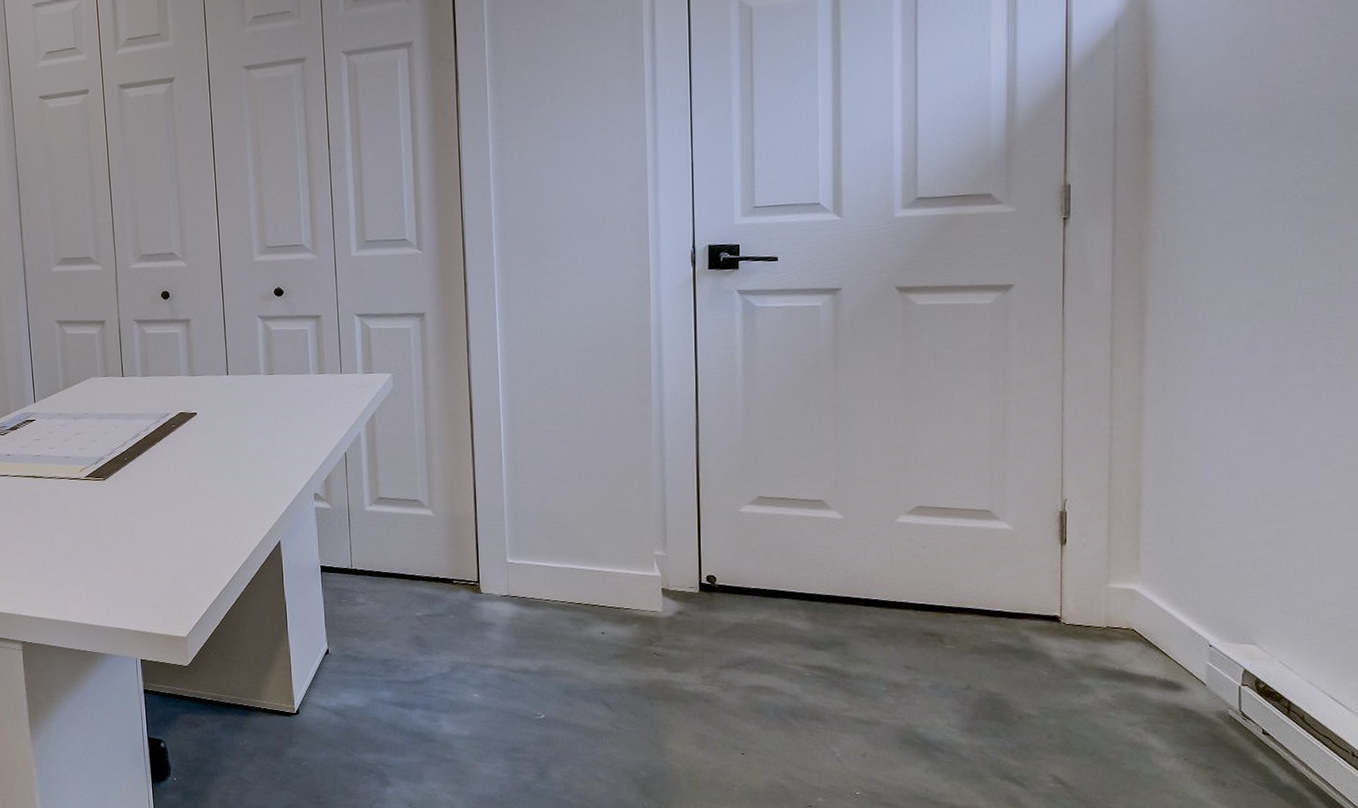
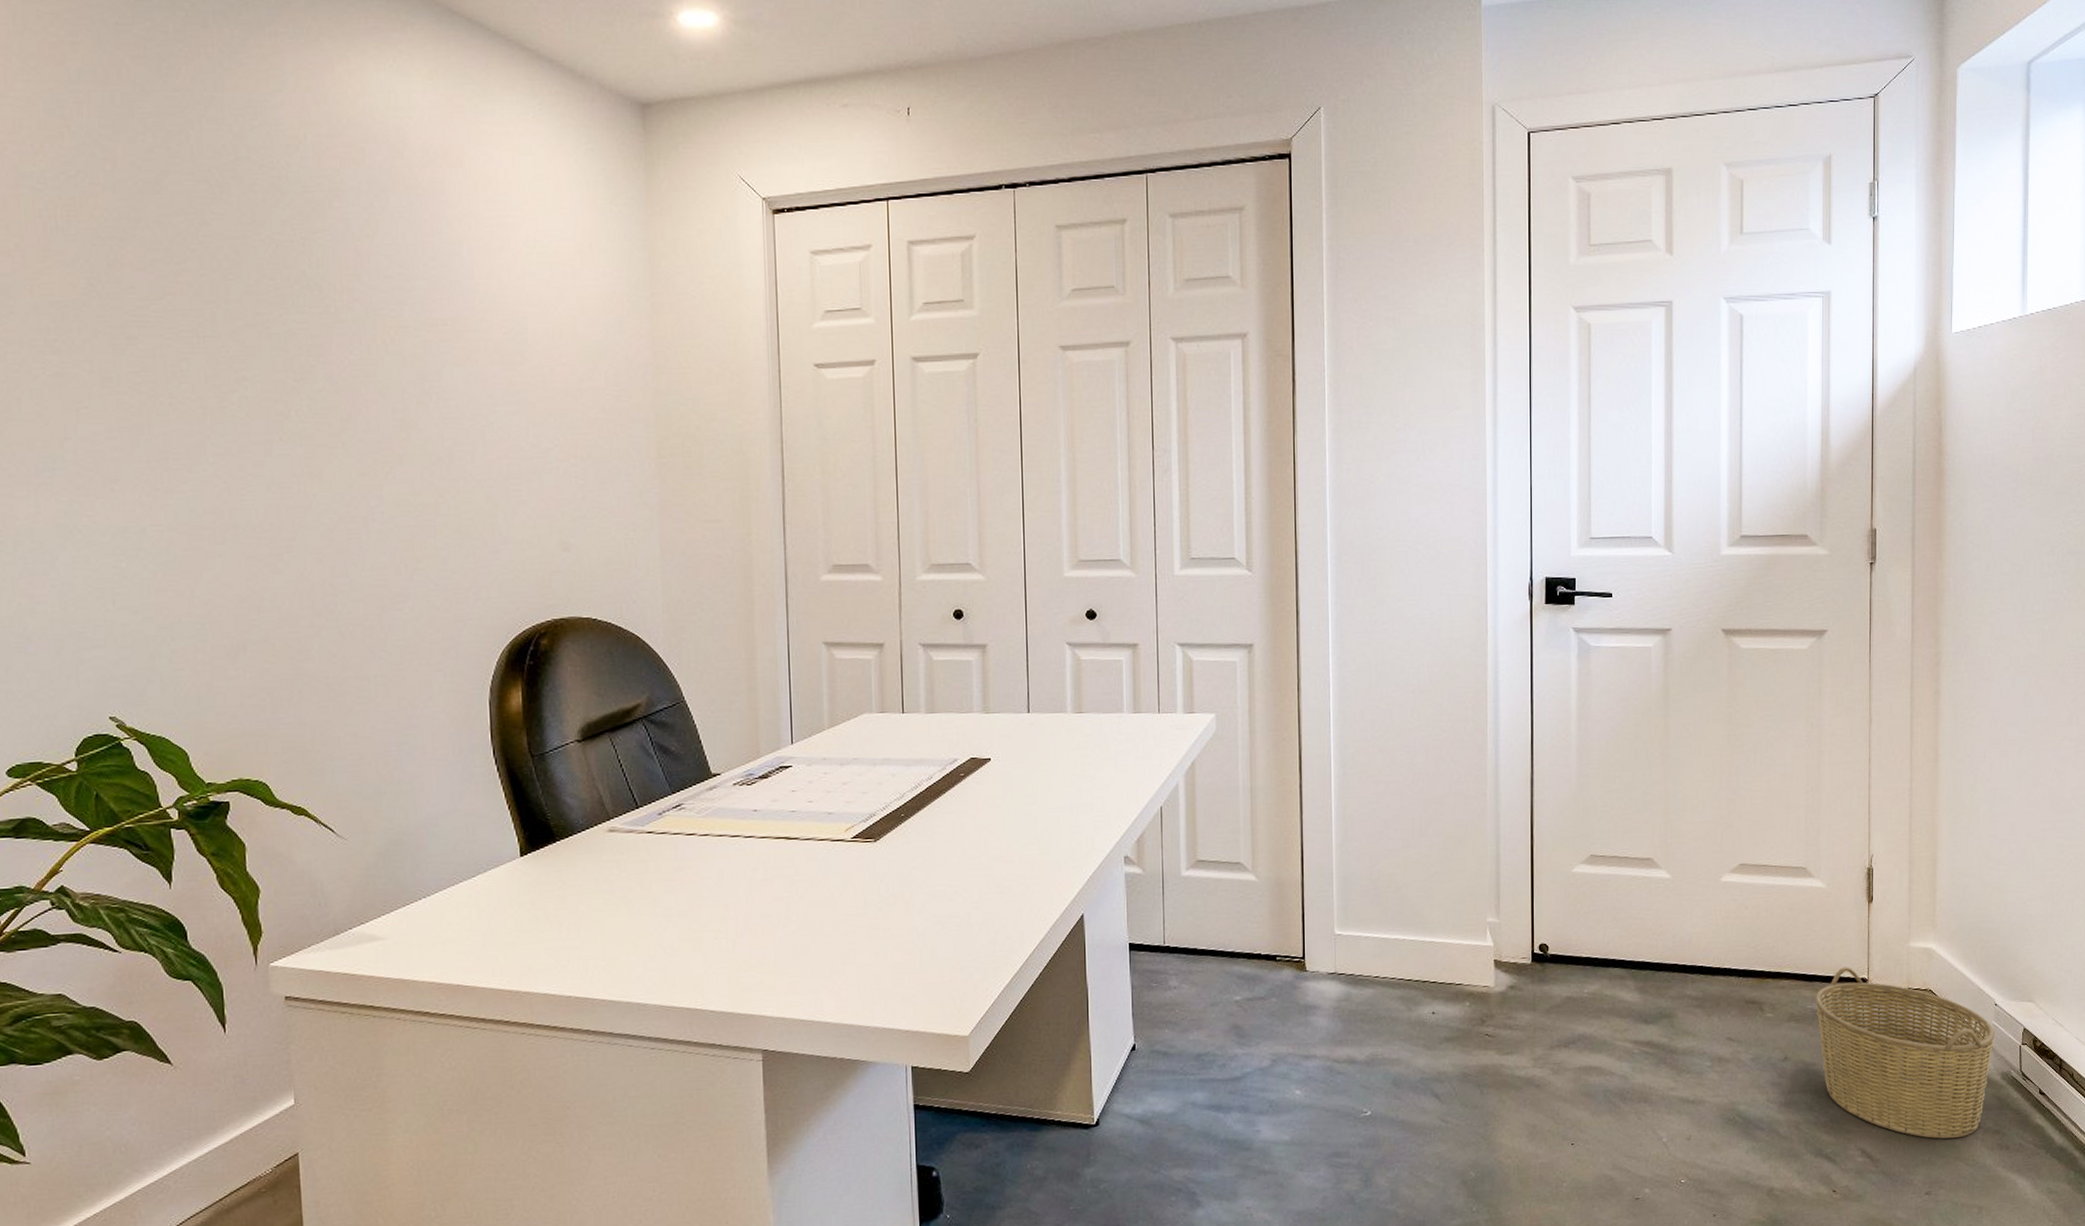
basket: none [1001,604,1209,772] -> present [1815,966,1995,1139]

